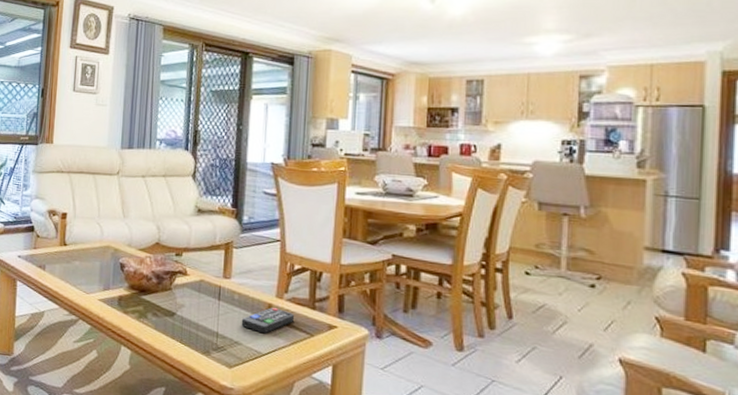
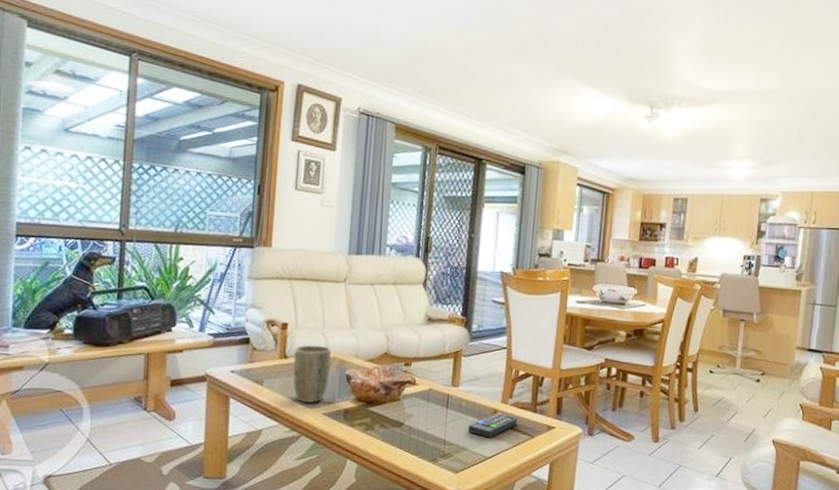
plant pot: none [71,233,107,289] -> present [293,345,332,403]

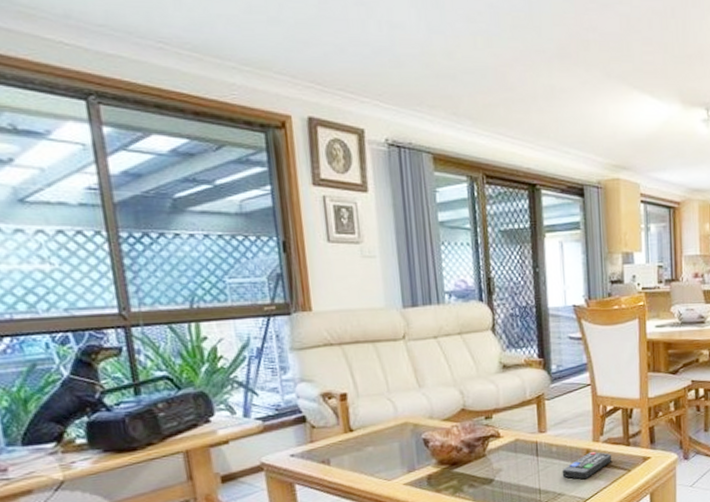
plant pot: present [293,345,332,403] -> none [360,411,405,476]

